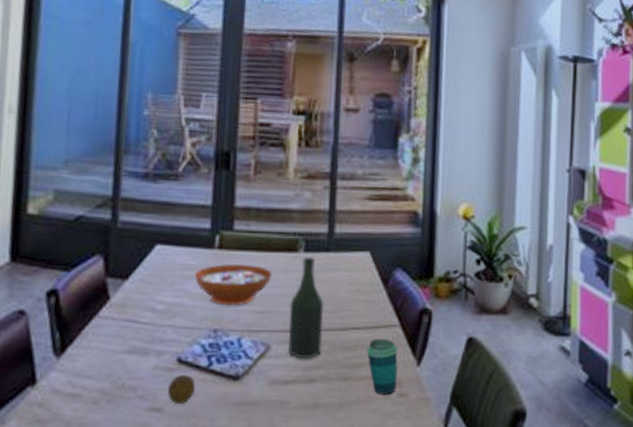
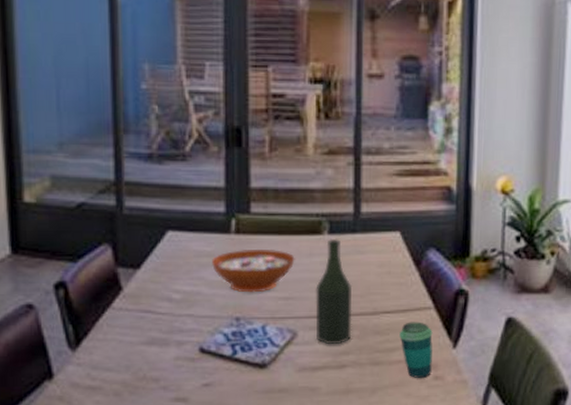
fruit: present [167,374,195,405] -> none [191,363,220,394]

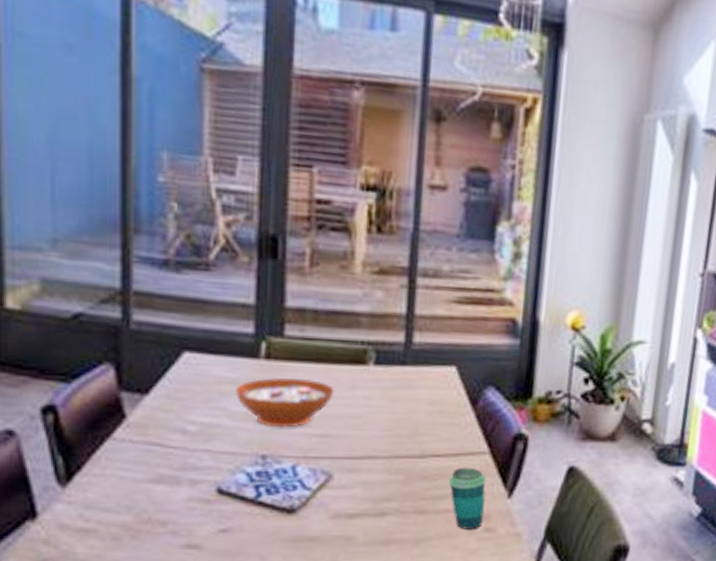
bottle: present [315,238,353,345] -> none [355,370,399,490]

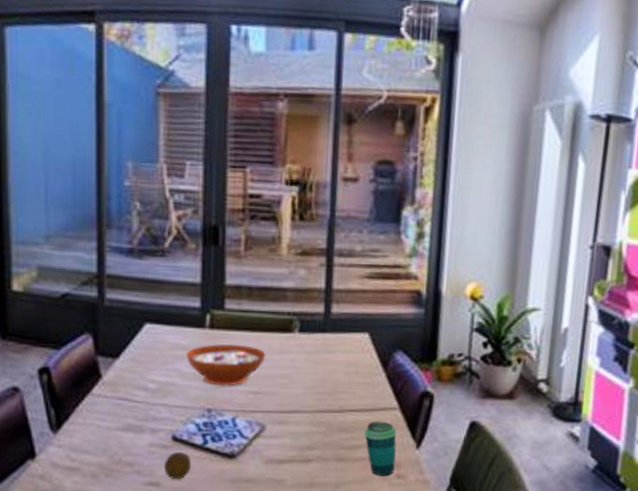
fruit: none [205,506,240,541] -> present [163,451,191,480]

